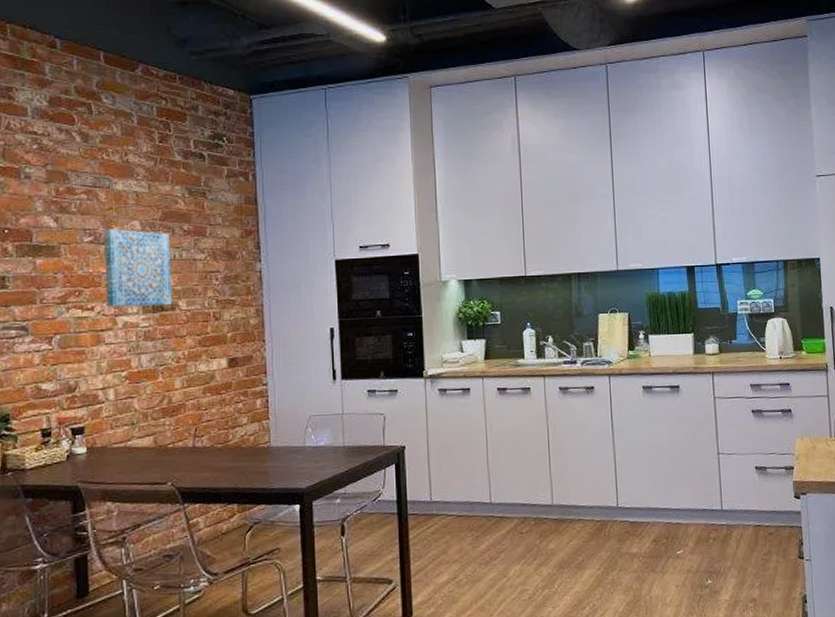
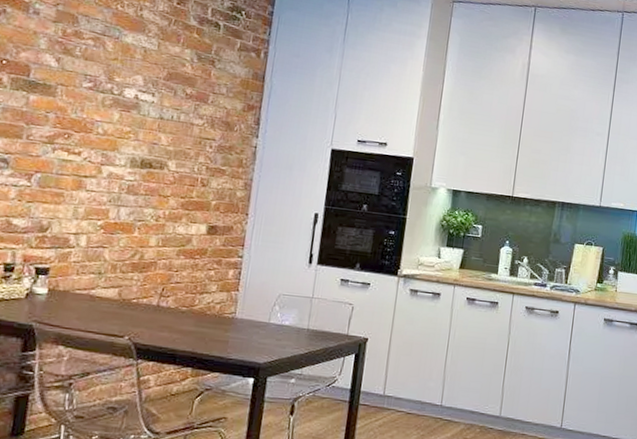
wall art: present [104,228,173,307] -> none [94,77,171,165]

